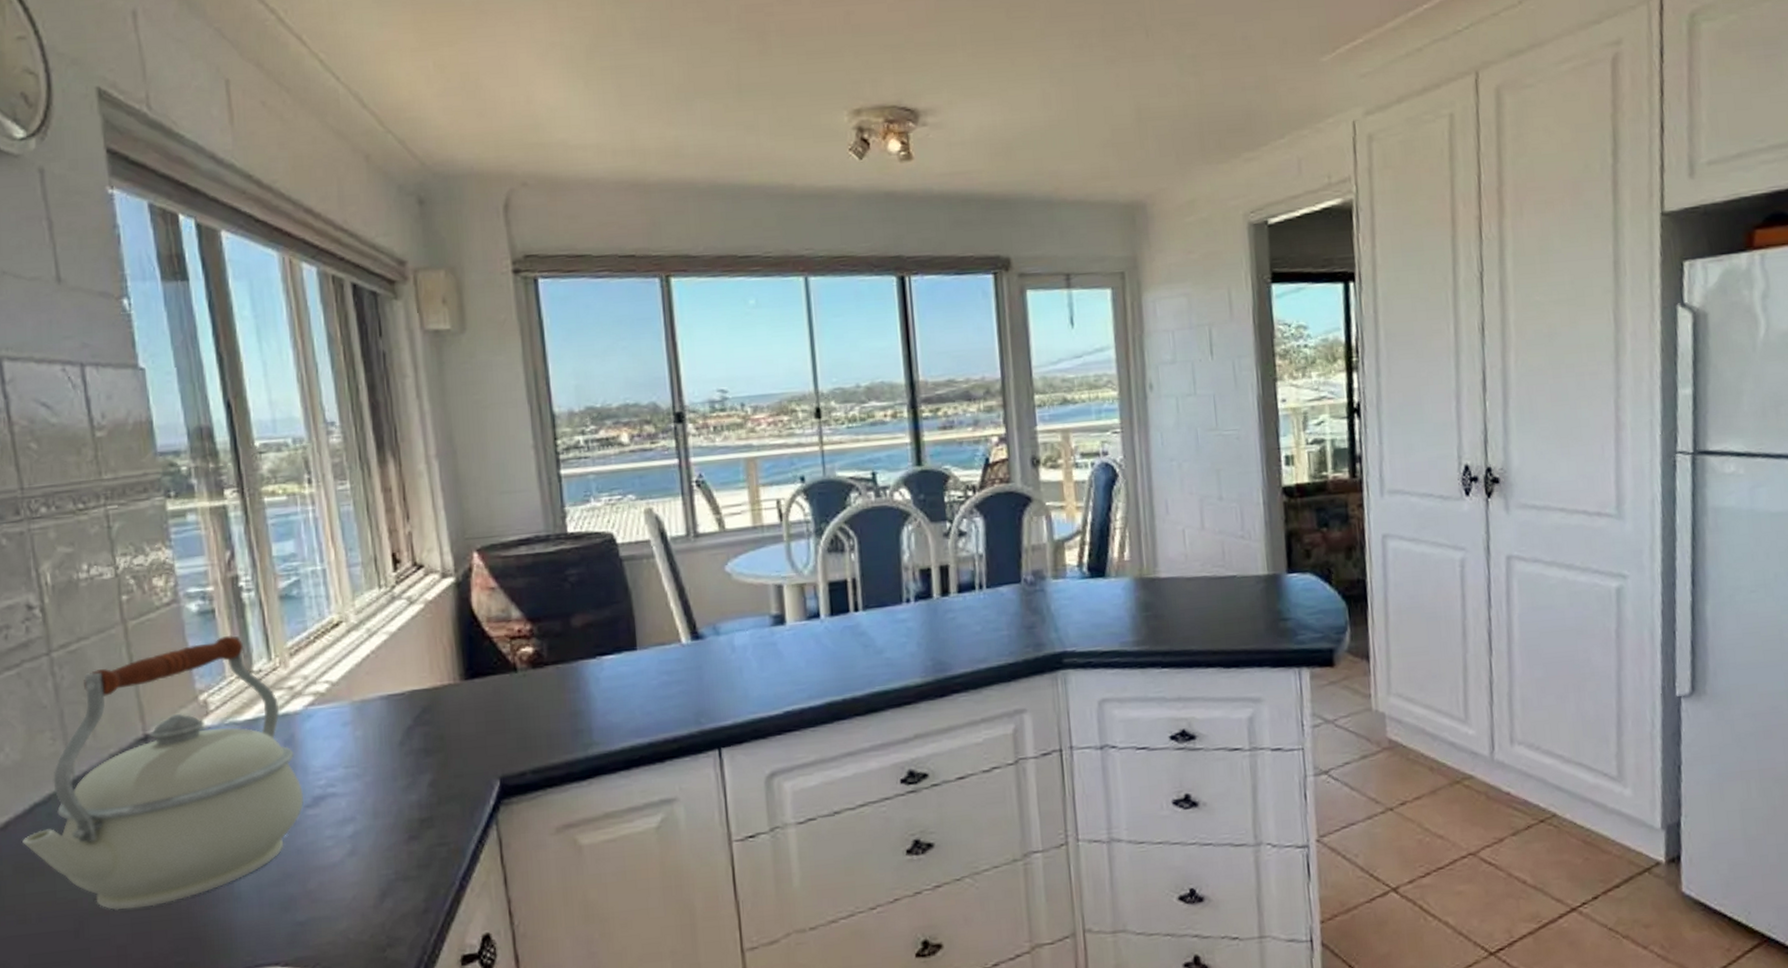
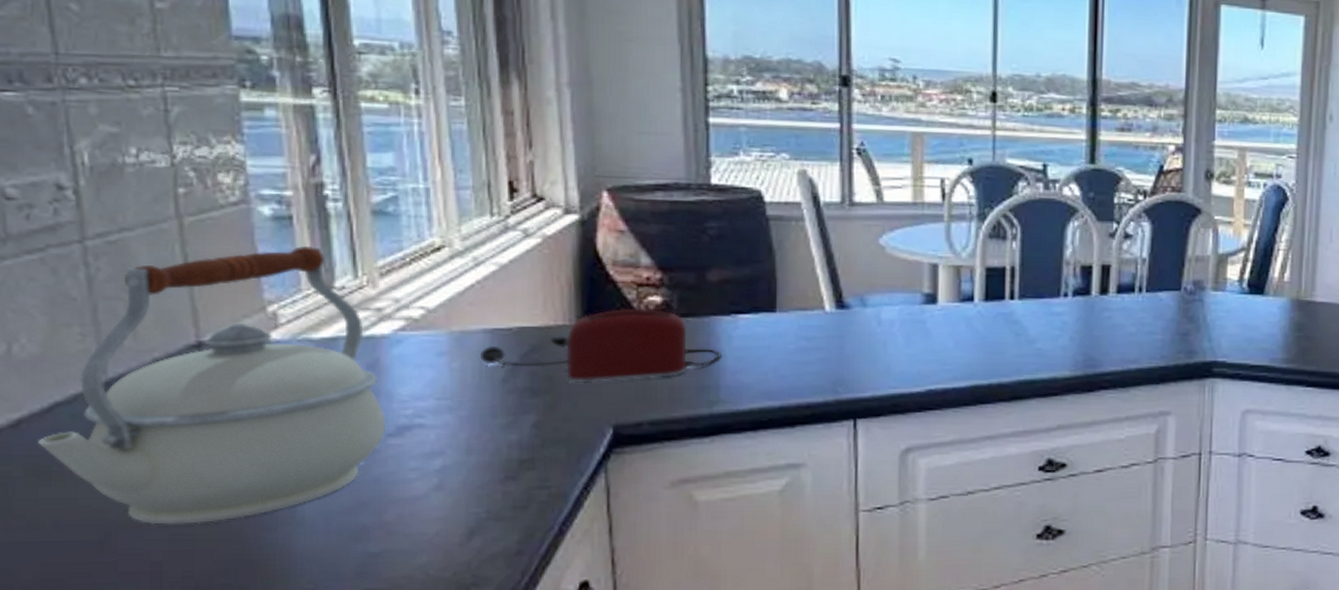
toaster: none [379,659,591,739] -> present [480,308,721,383]

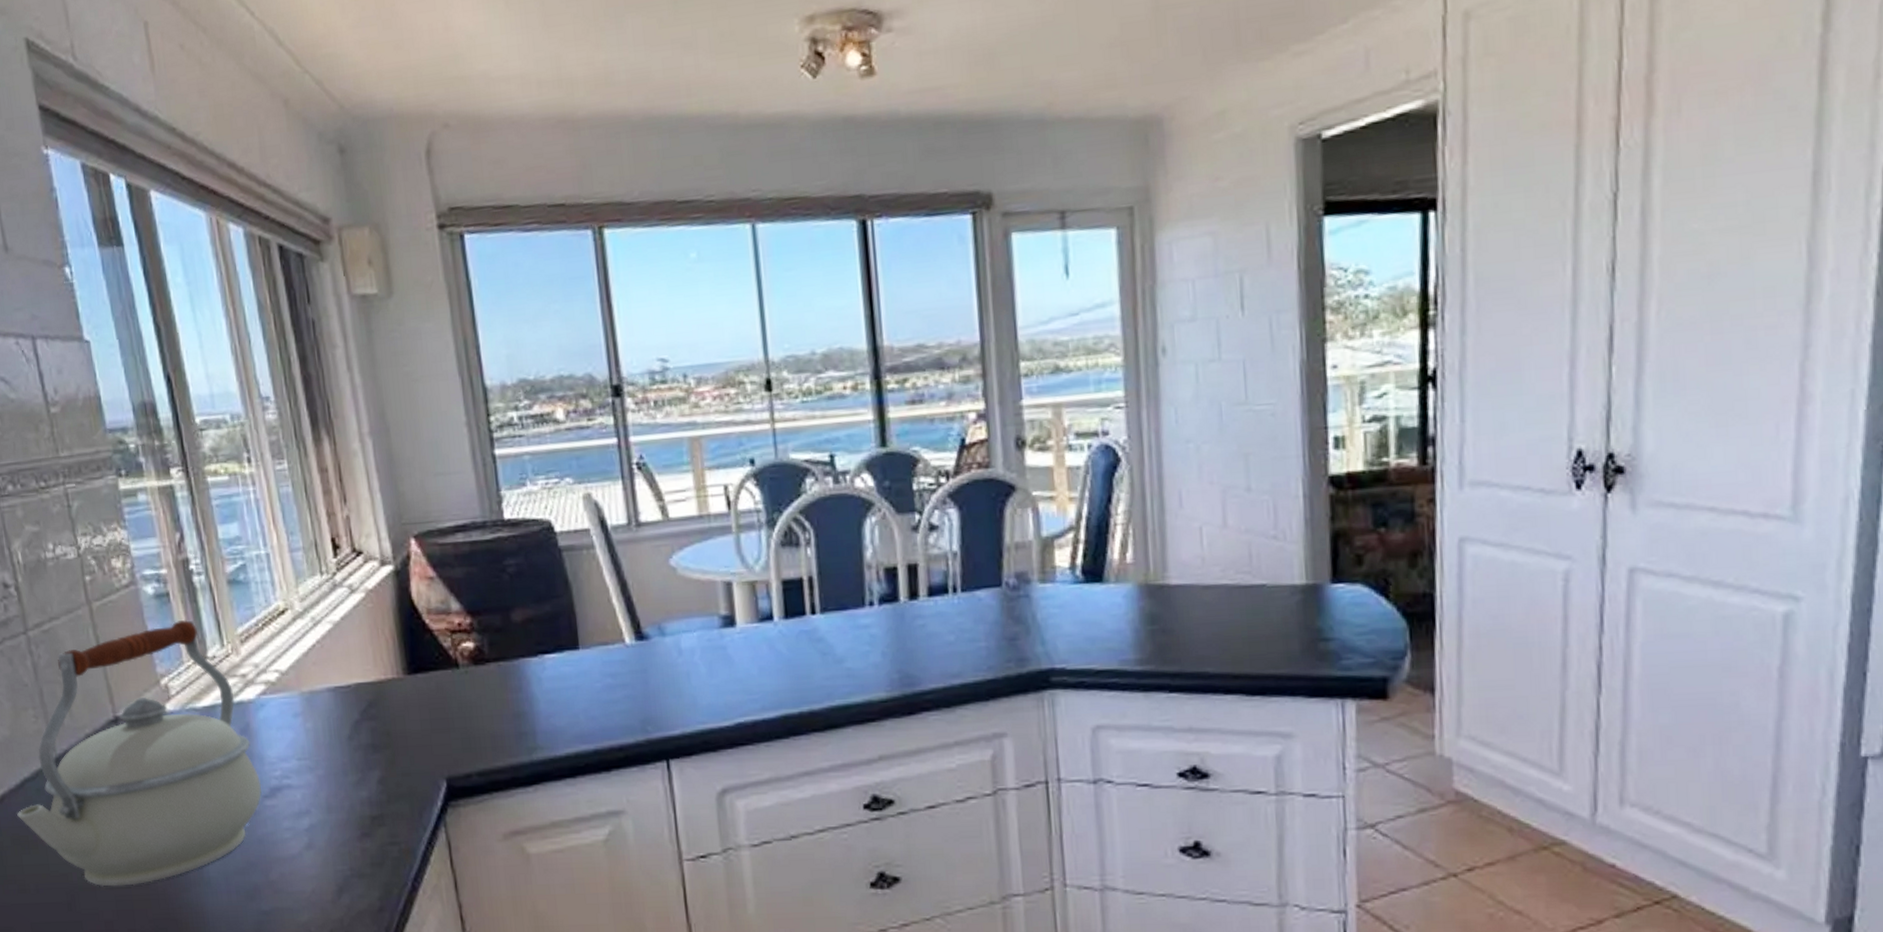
toaster: present [480,308,721,383] -> none [328,655,534,737]

